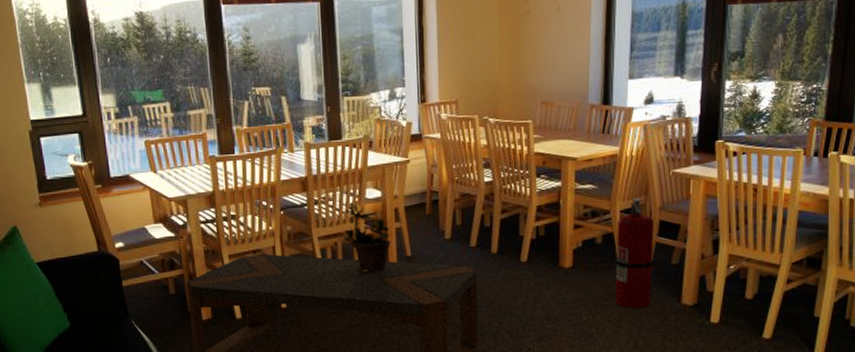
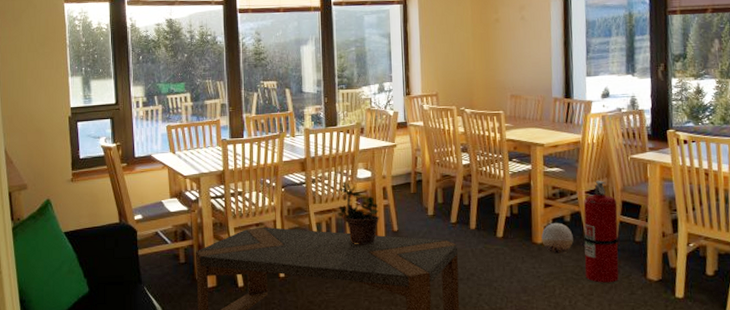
ball: none [569,244,604,278] -> present [541,222,573,254]

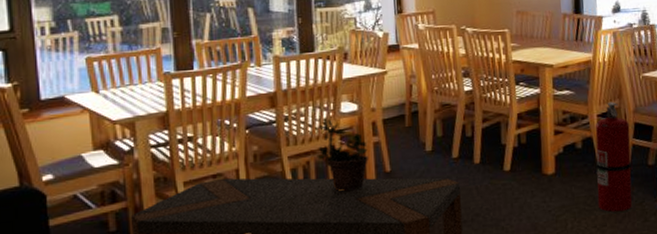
ball: present [541,222,573,254] -> none [552,150,585,185]

